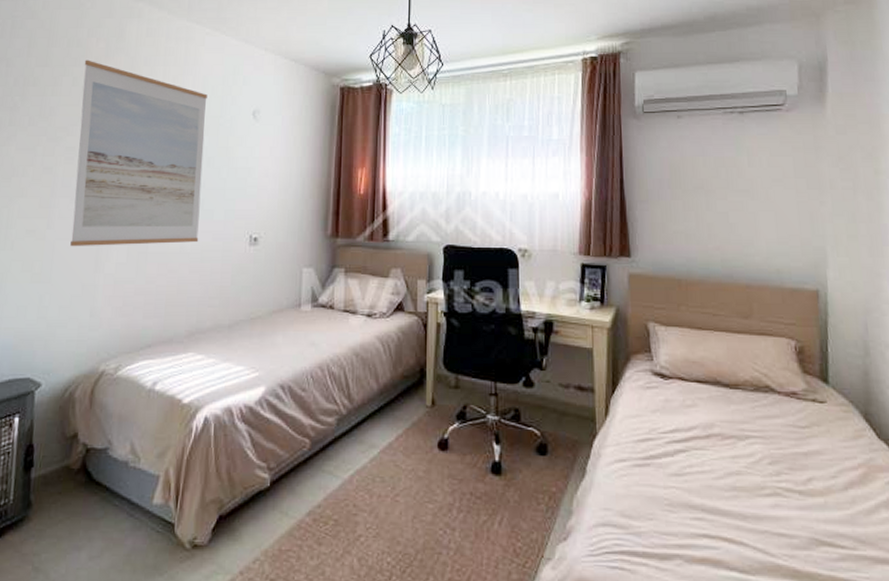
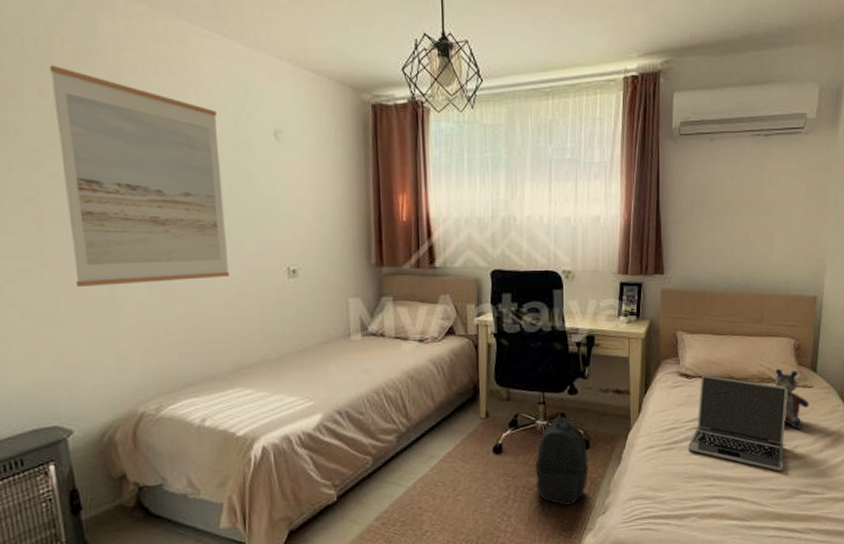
backpack: none [484,414,546,523] -> present [535,417,589,505]
laptop: none [667,376,795,510] -> present [687,375,788,471]
stuffed bear: none [773,375,823,456] -> present [774,368,809,429]

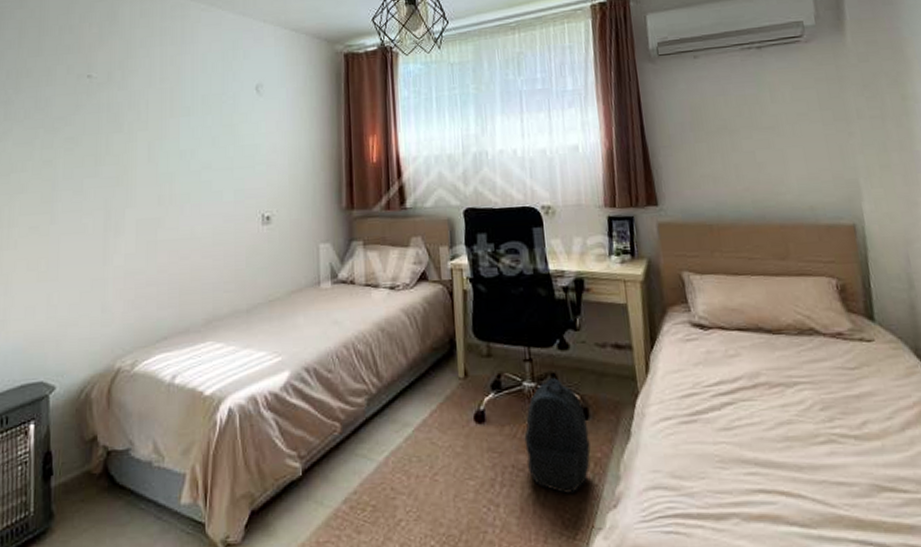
wall art: present [49,65,230,288] -> none [76,46,209,241]
laptop: present [687,375,788,471] -> none [714,325,852,457]
stuffed bear: present [774,368,809,429] -> none [817,316,873,398]

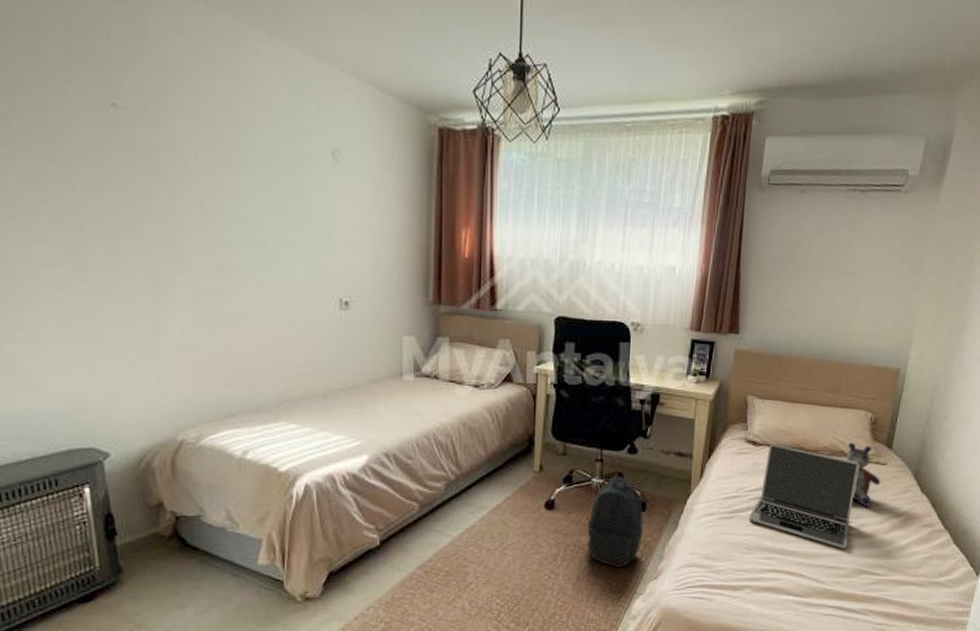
laptop: none [714,325,852,457] -> present [748,443,860,549]
stuffed bear: none [817,316,873,398] -> present [846,442,881,507]

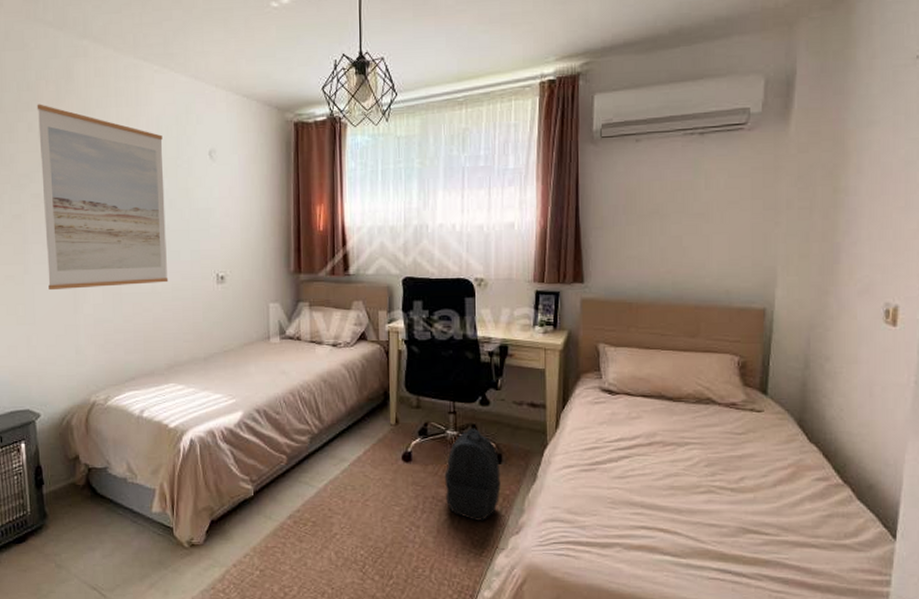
wall art: none [93,61,279,305] -> present [37,104,169,291]
laptop: present [748,443,860,549] -> none [611,392,731,505]
stuffed bear: present [846,442,881,507] -> none [714,388,759,459]

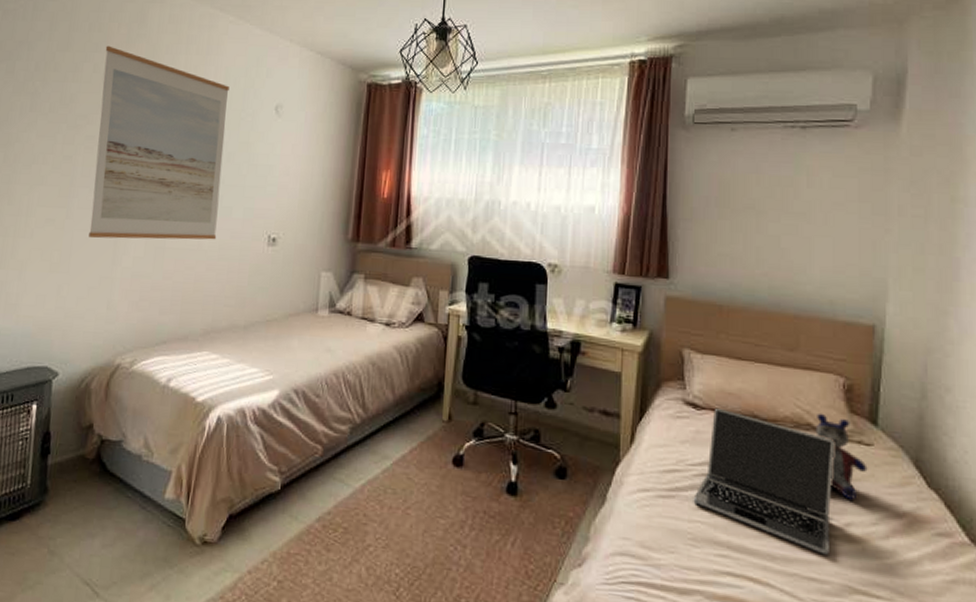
backpack: present [444,429,501,521] -> none [499,434,564,546]
laptop: none [611,392,731,505] -> present [693,407,835,555]
stuffed bear: none [714,388,759,459] -> present [815,413,868,501]

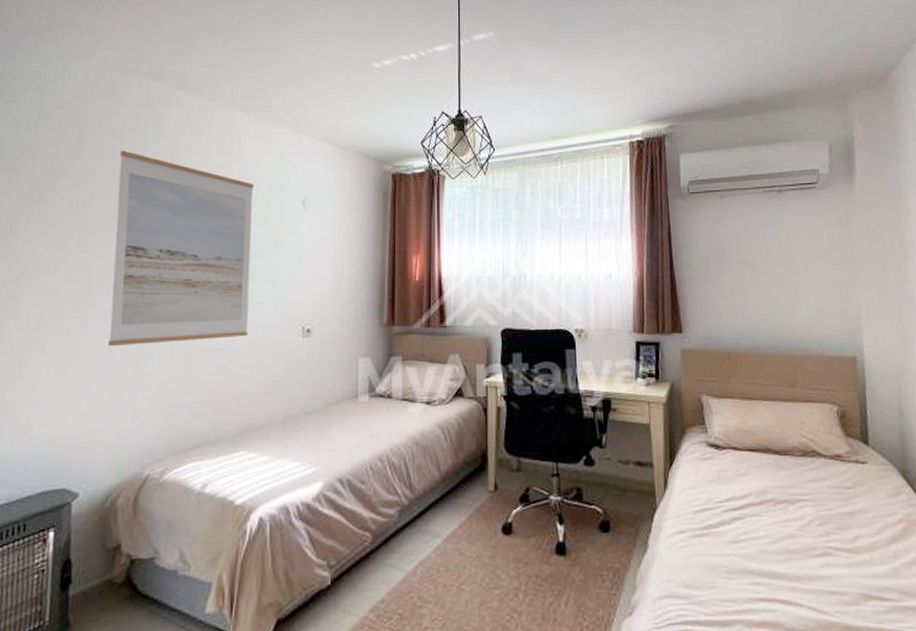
laptop: present [693,407,835,555] -> none [724,446,844,568]
stuffed bear: present [815,413,868,501] -> none [819,439,866,515]

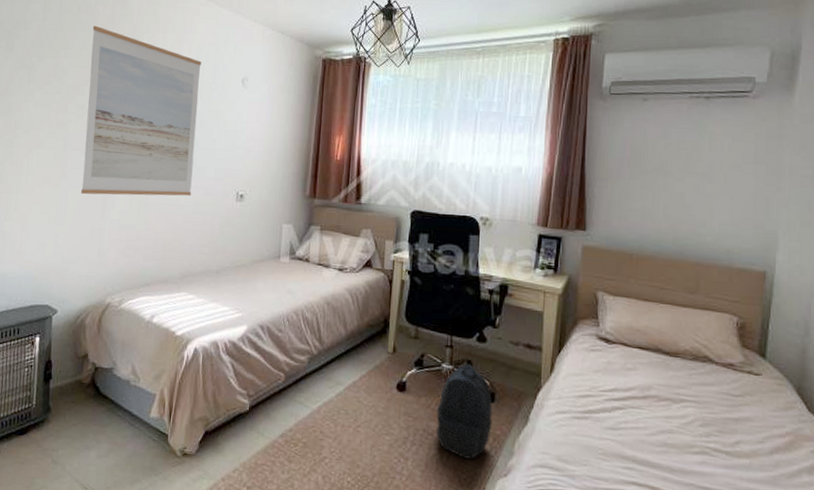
backpack: none [549,493,610,602] -> present [436,364,493,459]

